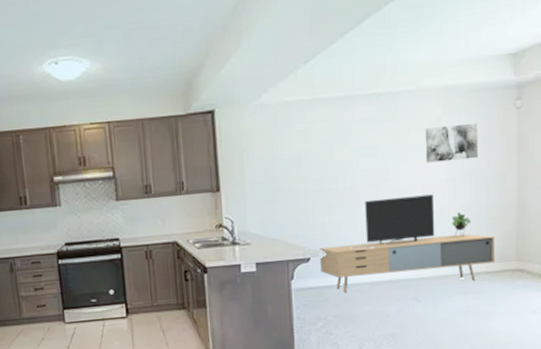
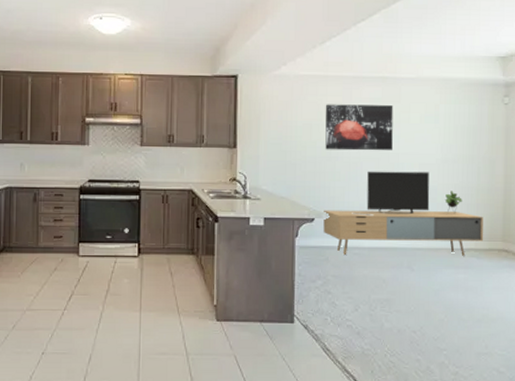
wall art: none [314,124,391,183] -> present [325,104,393,151]
wall art: present [425,122,478,163] -> none [423,112,471,144]

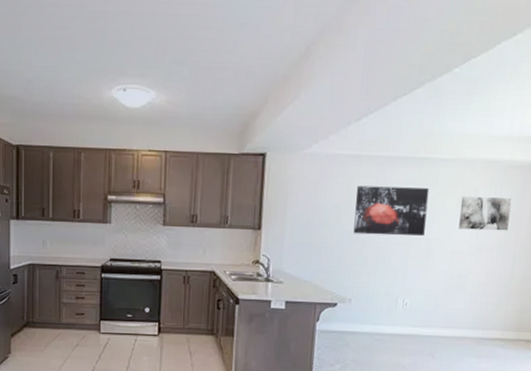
media console: present [323,171,484,256] -> none [345,256,514,345]
wall art: none [423,112,471,144] -> present [459,196,512,231]

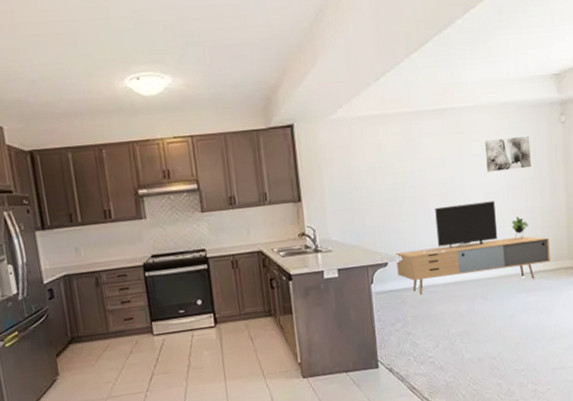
media console: none [345,256,514,345] -> present [396,201,551,294]
wall art: present [353,185,430,236] -> none [386,137,457,192]

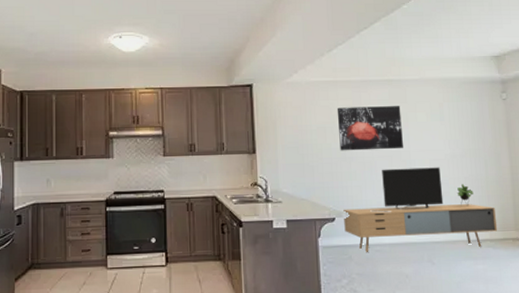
wall art: none [386,137,457,192] -> present [337,106,403,151]
wall art: present [484,135,531,172] -> none [429,109,475,140]

